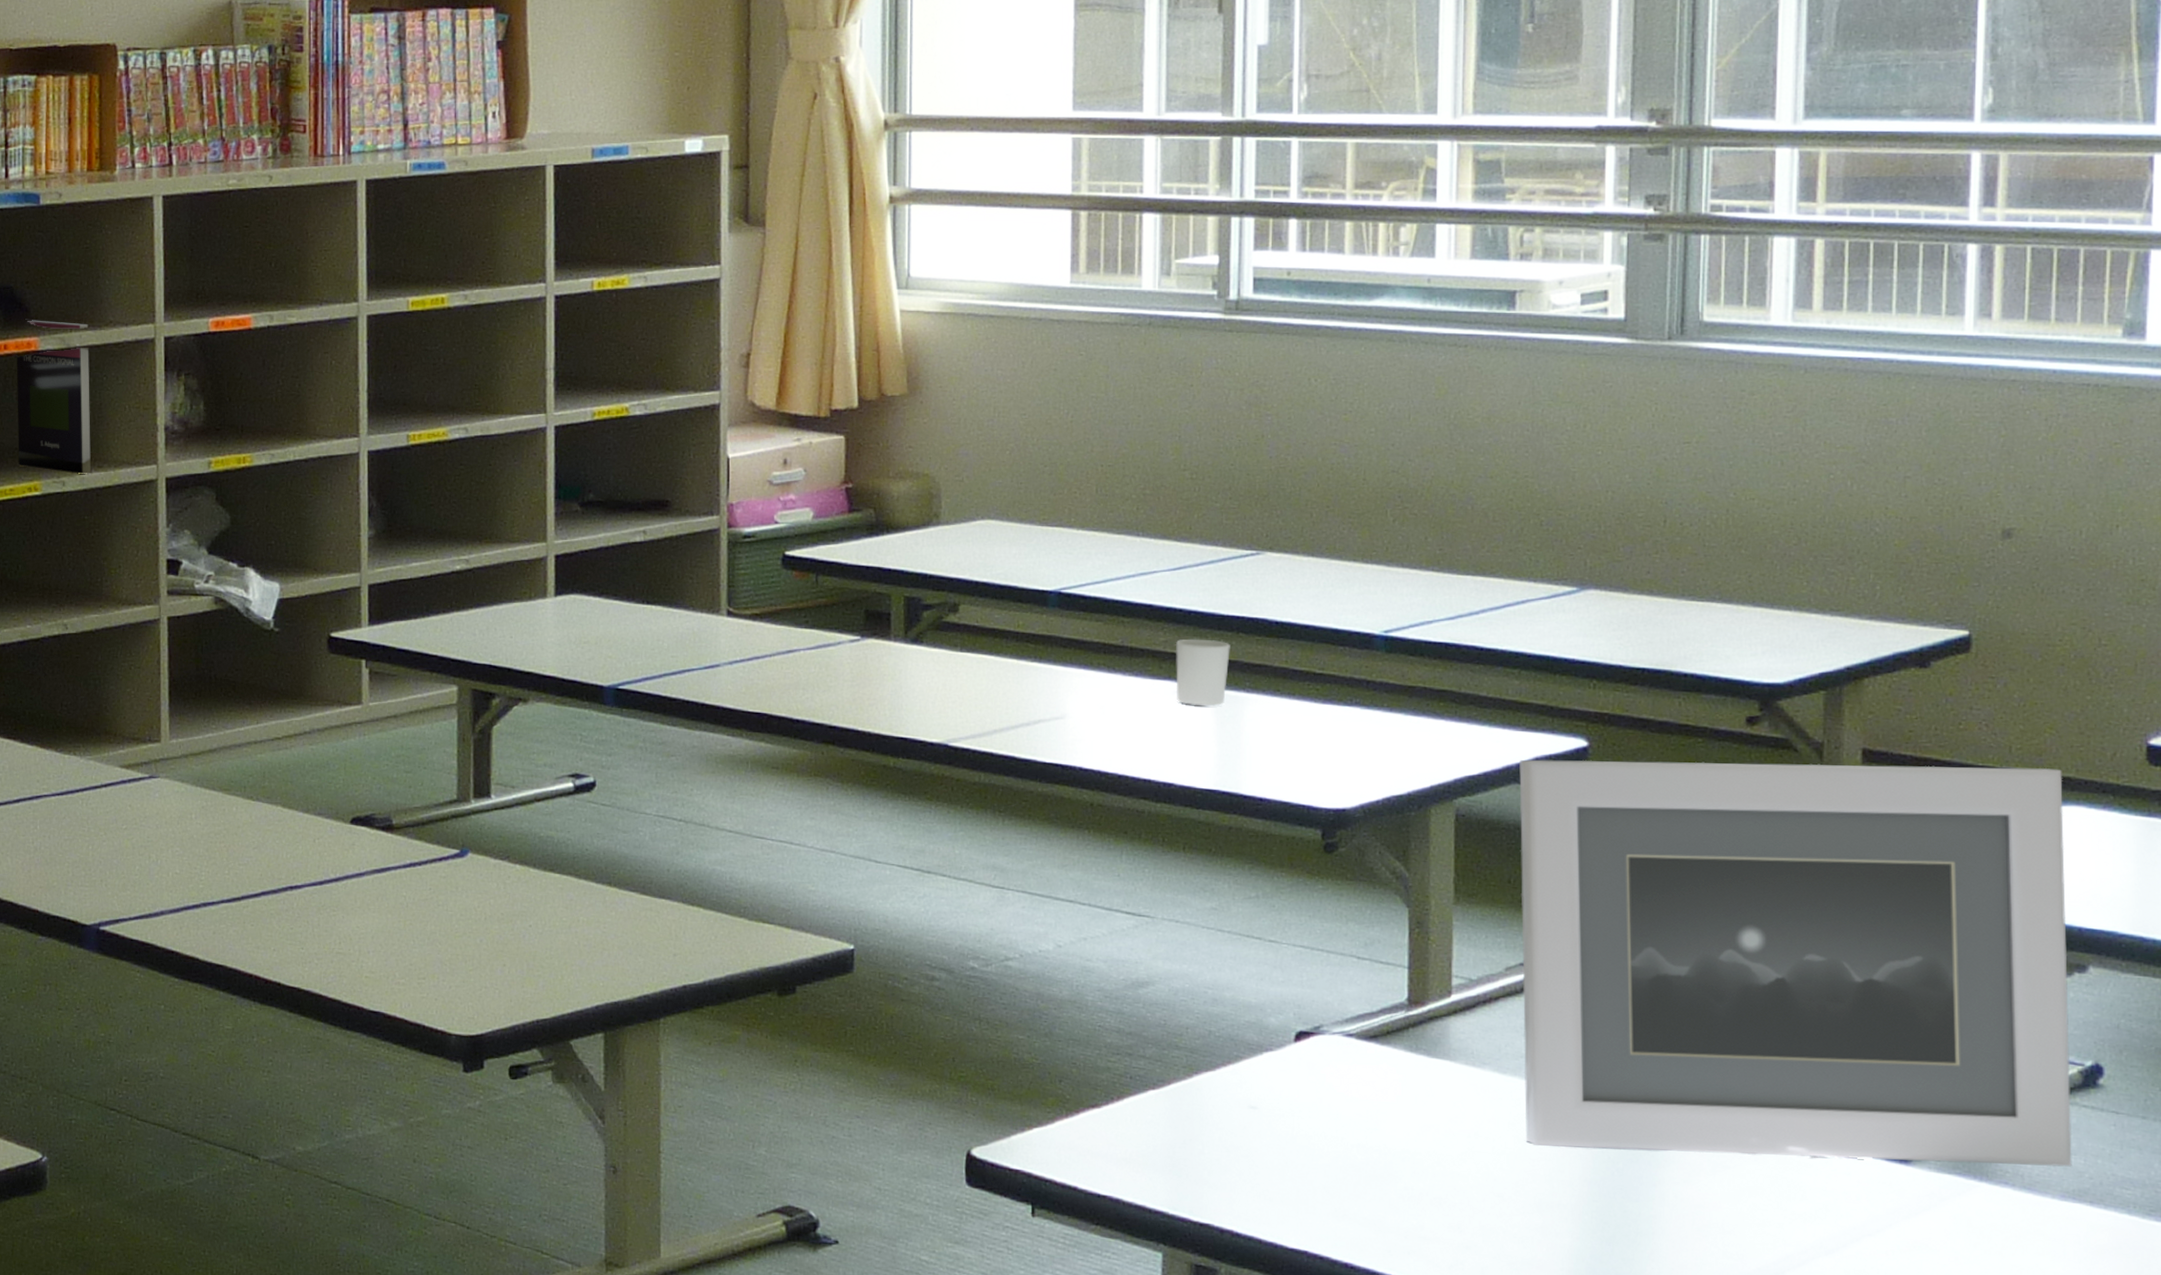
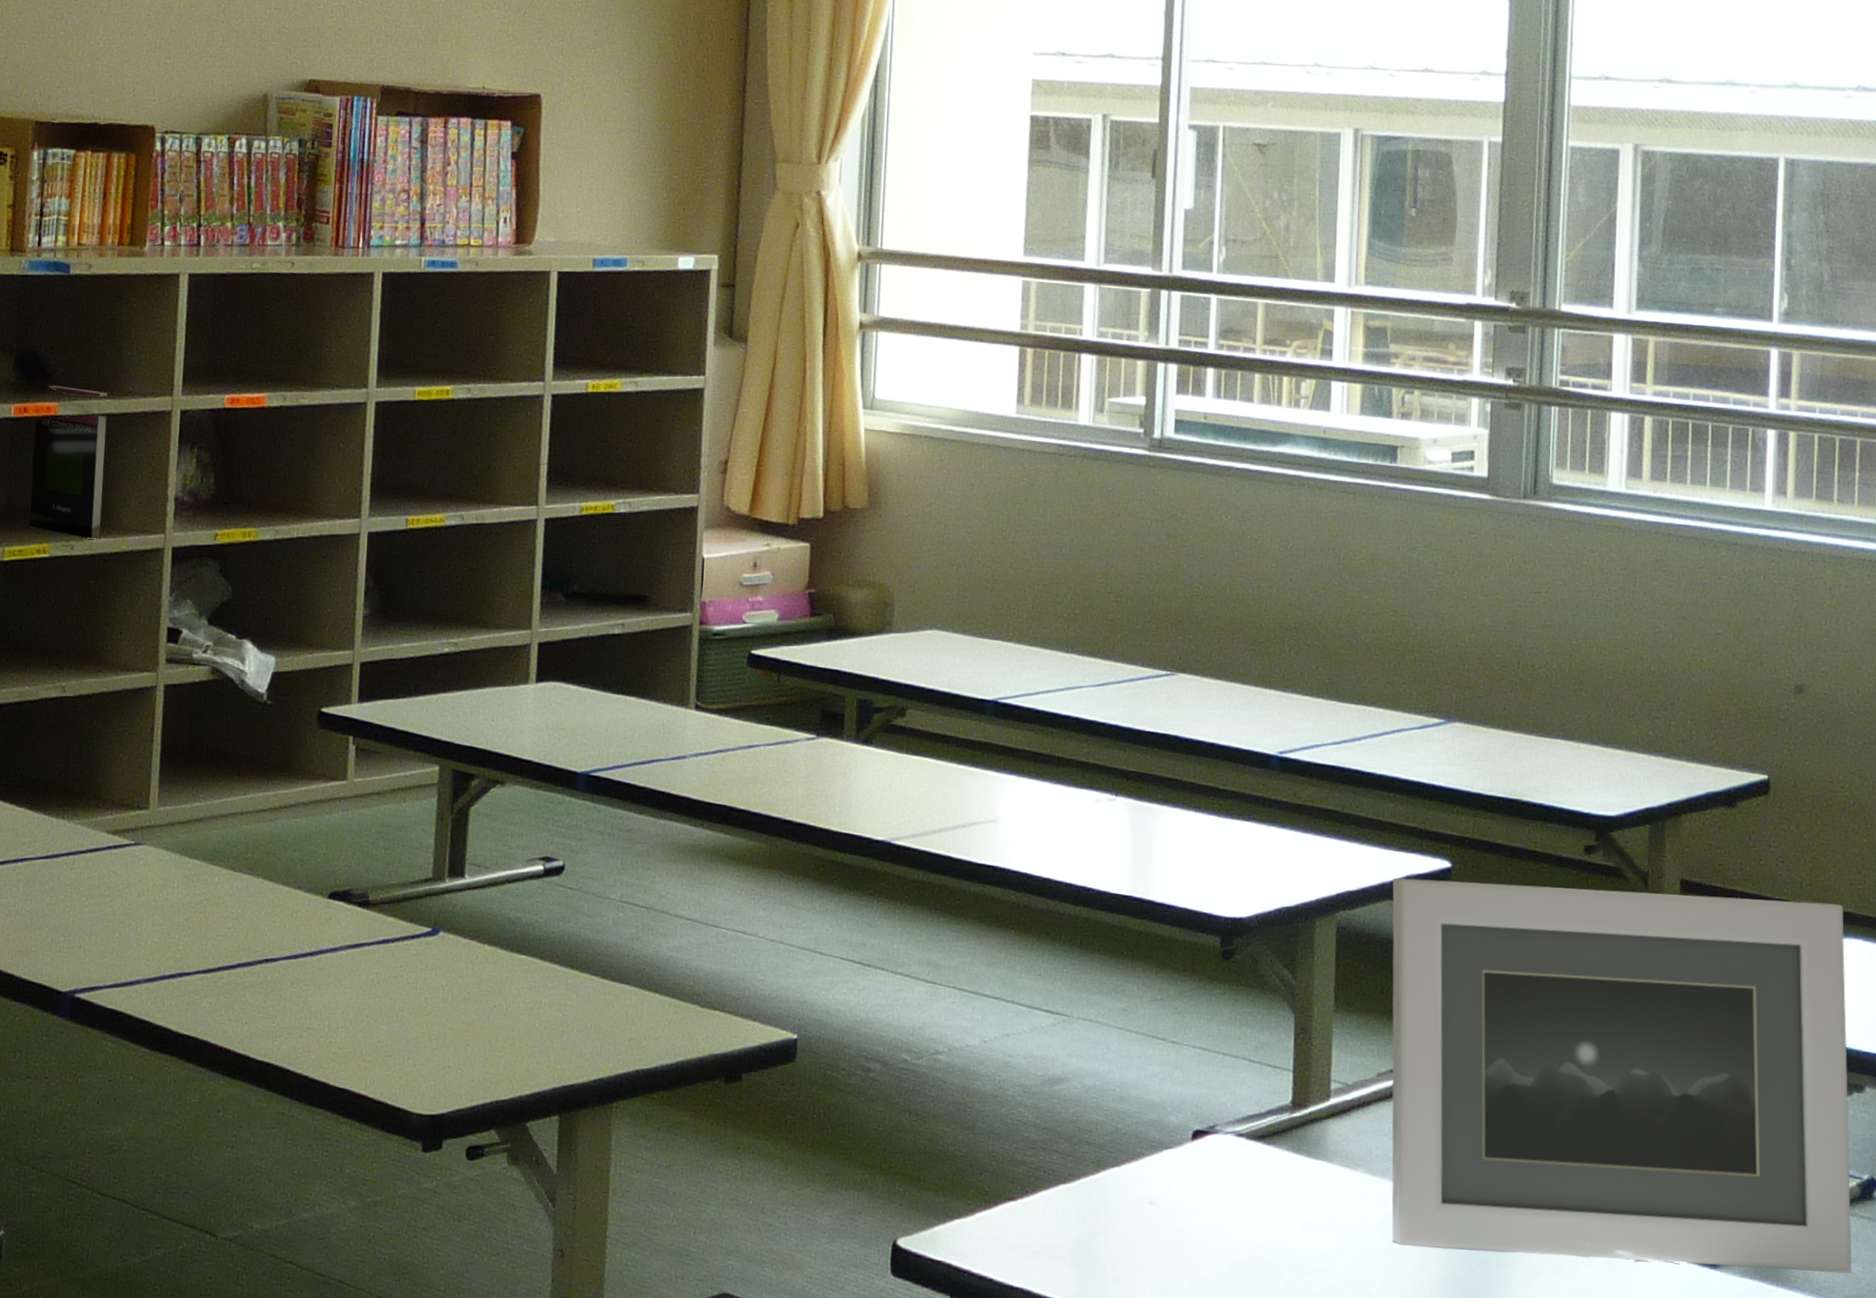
mug: present [1175,639,1230,706] -> none [1097,751,1145,816]

